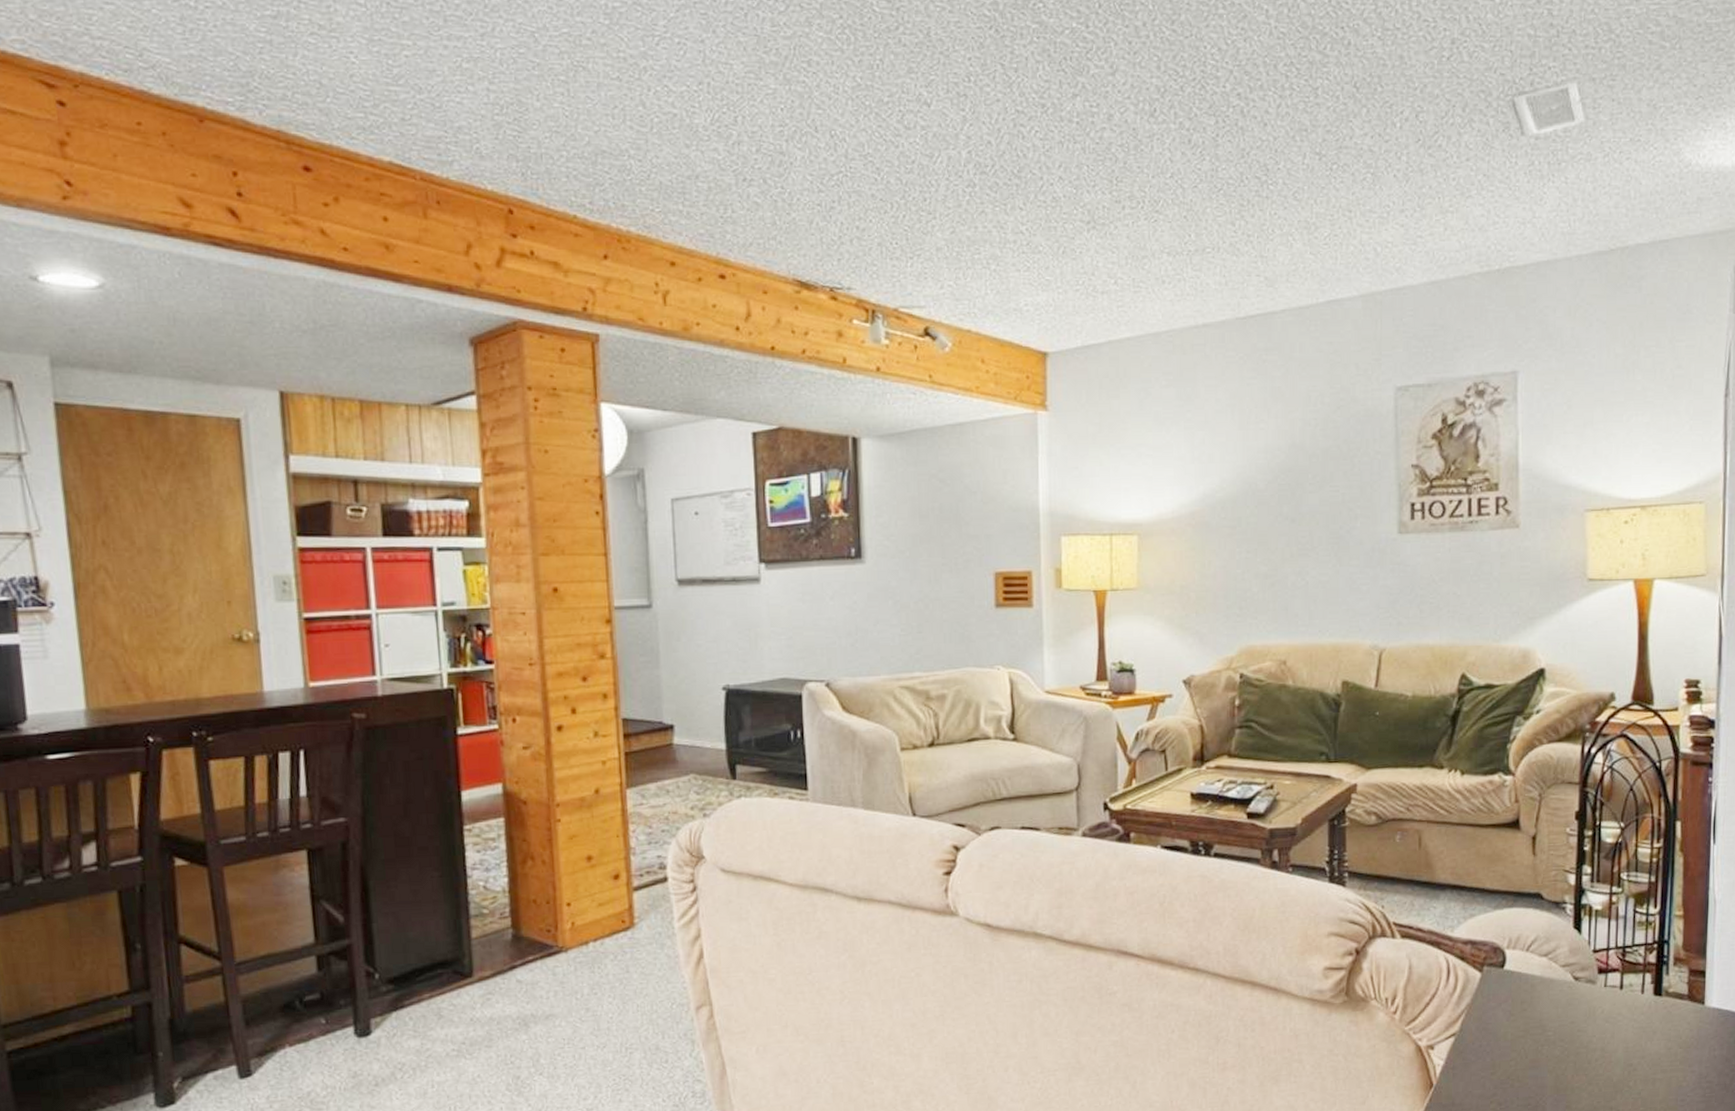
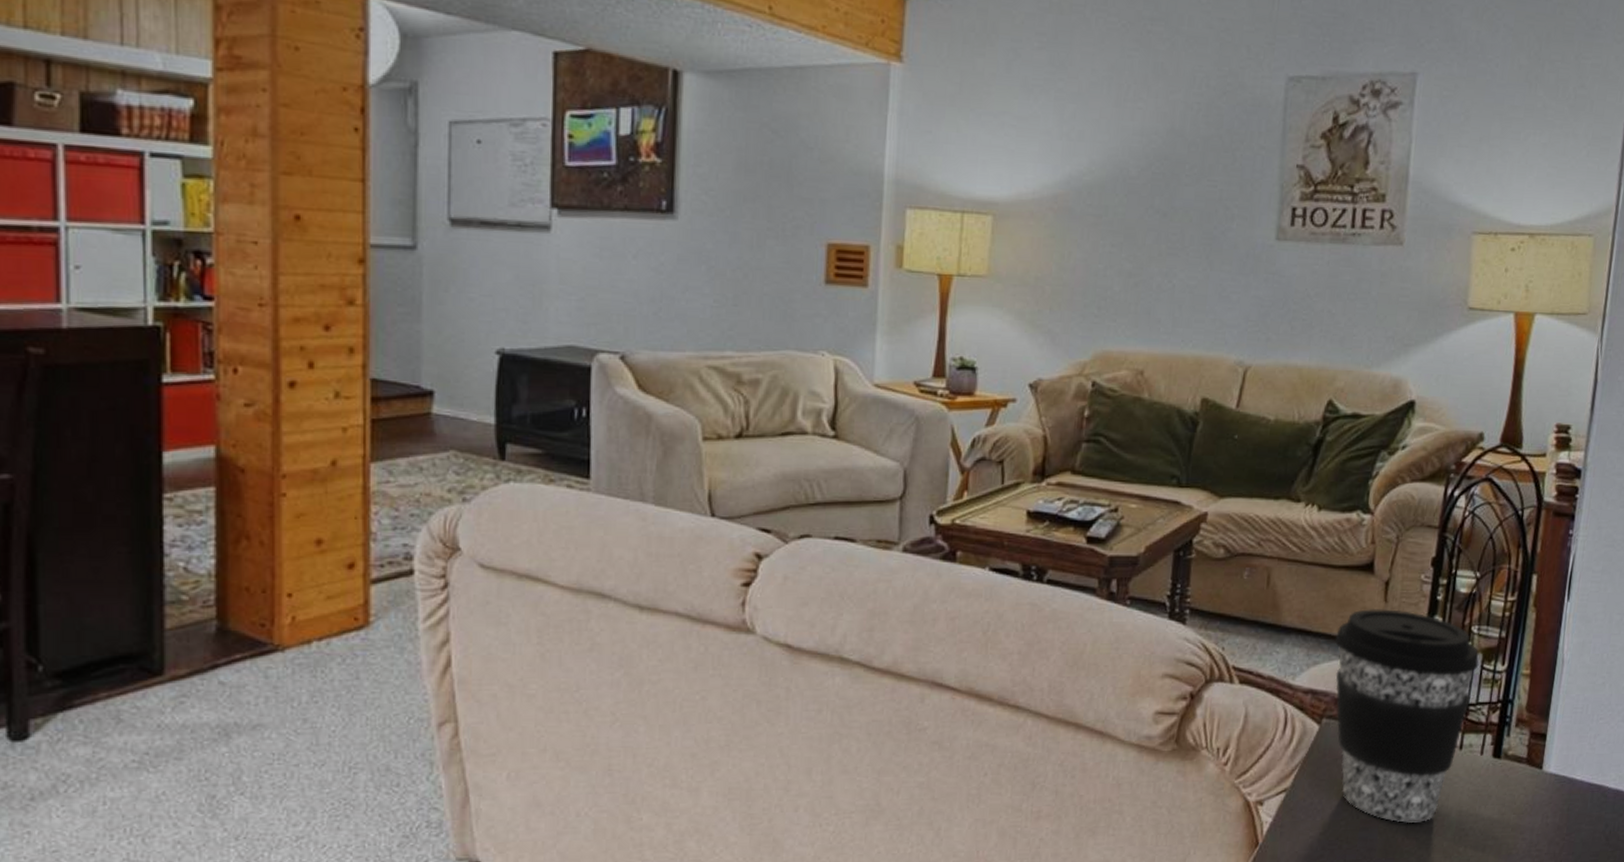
coffee cup: none [1488,861,1632,1061] -> present [1334,609,1479,823]

